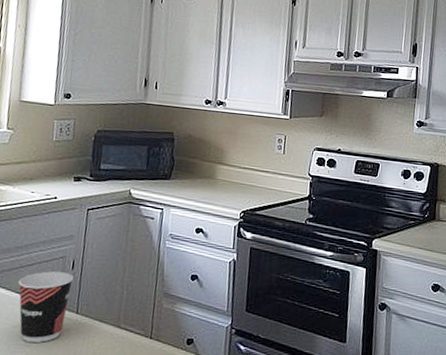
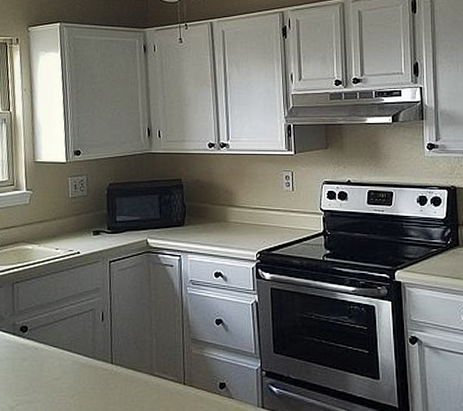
cup: present [18,271,74,343] -> none [54,324,105,393]

